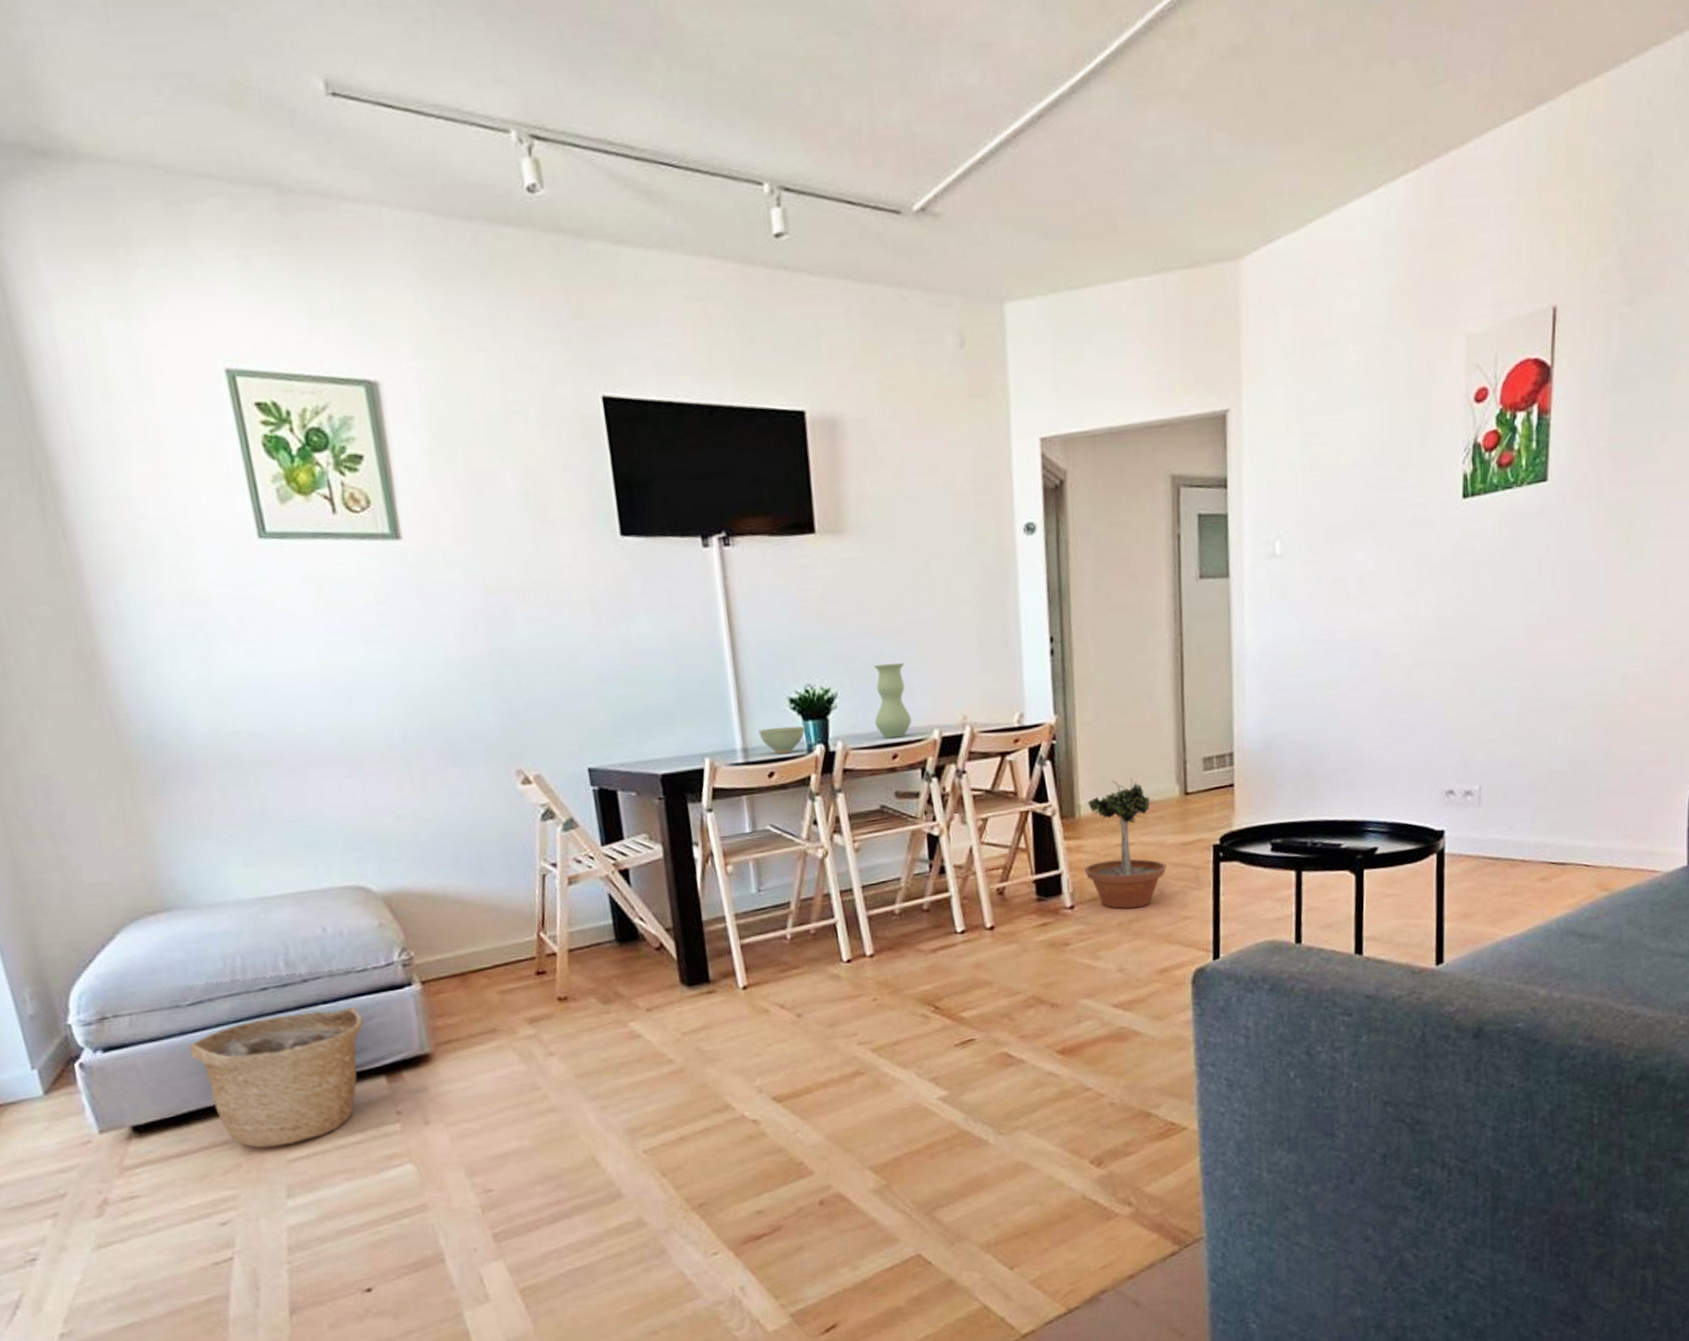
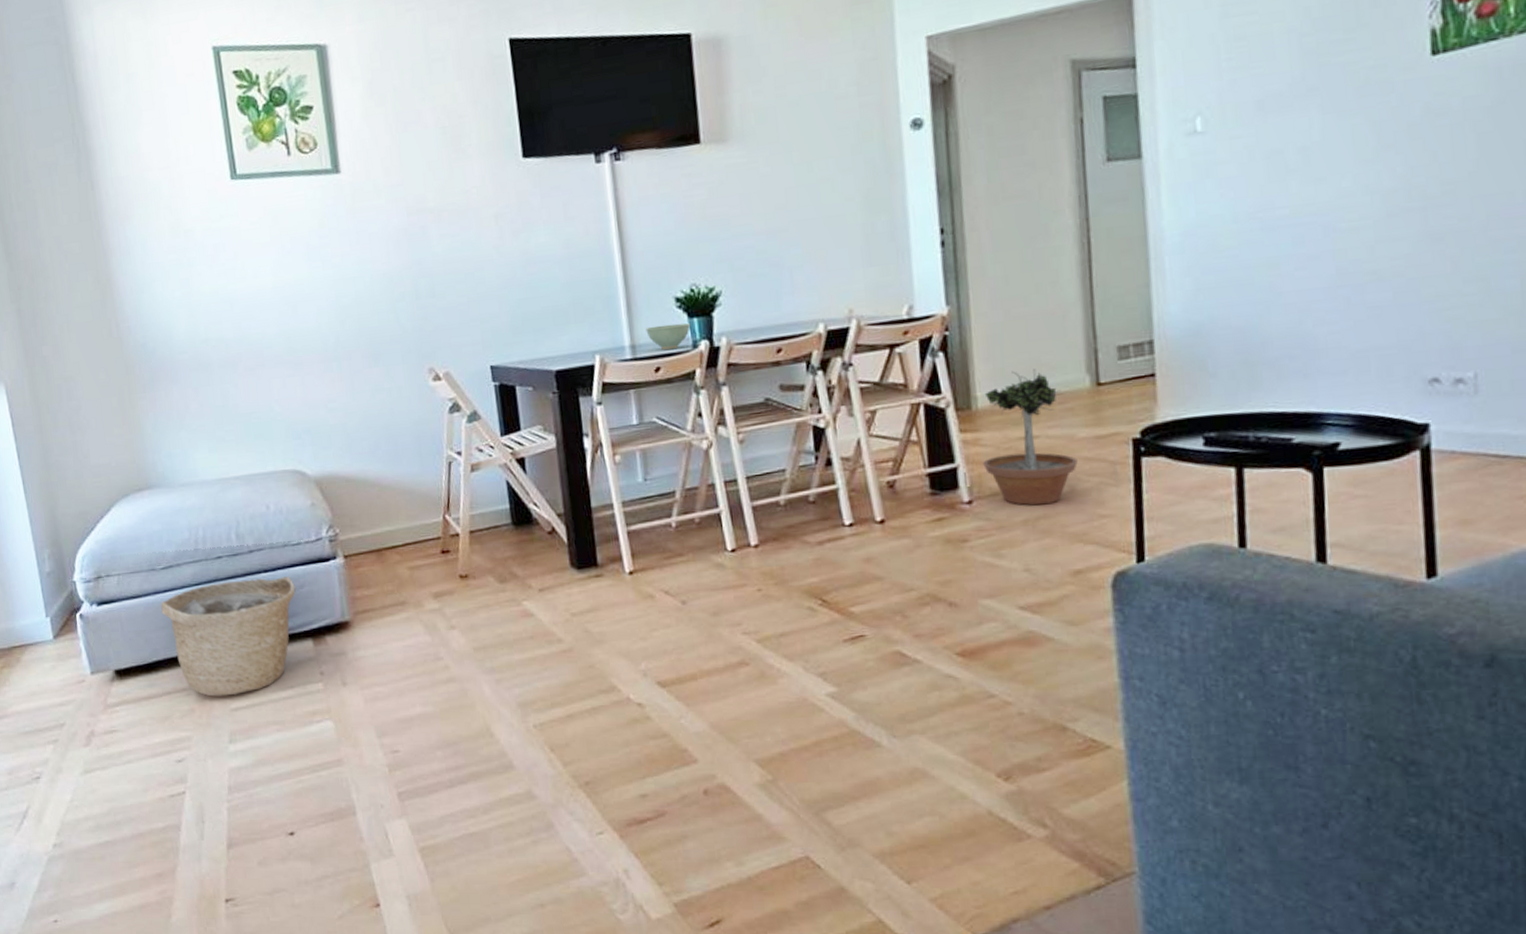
vase: present [873,663,912,739] -> none [757,260,797,334]

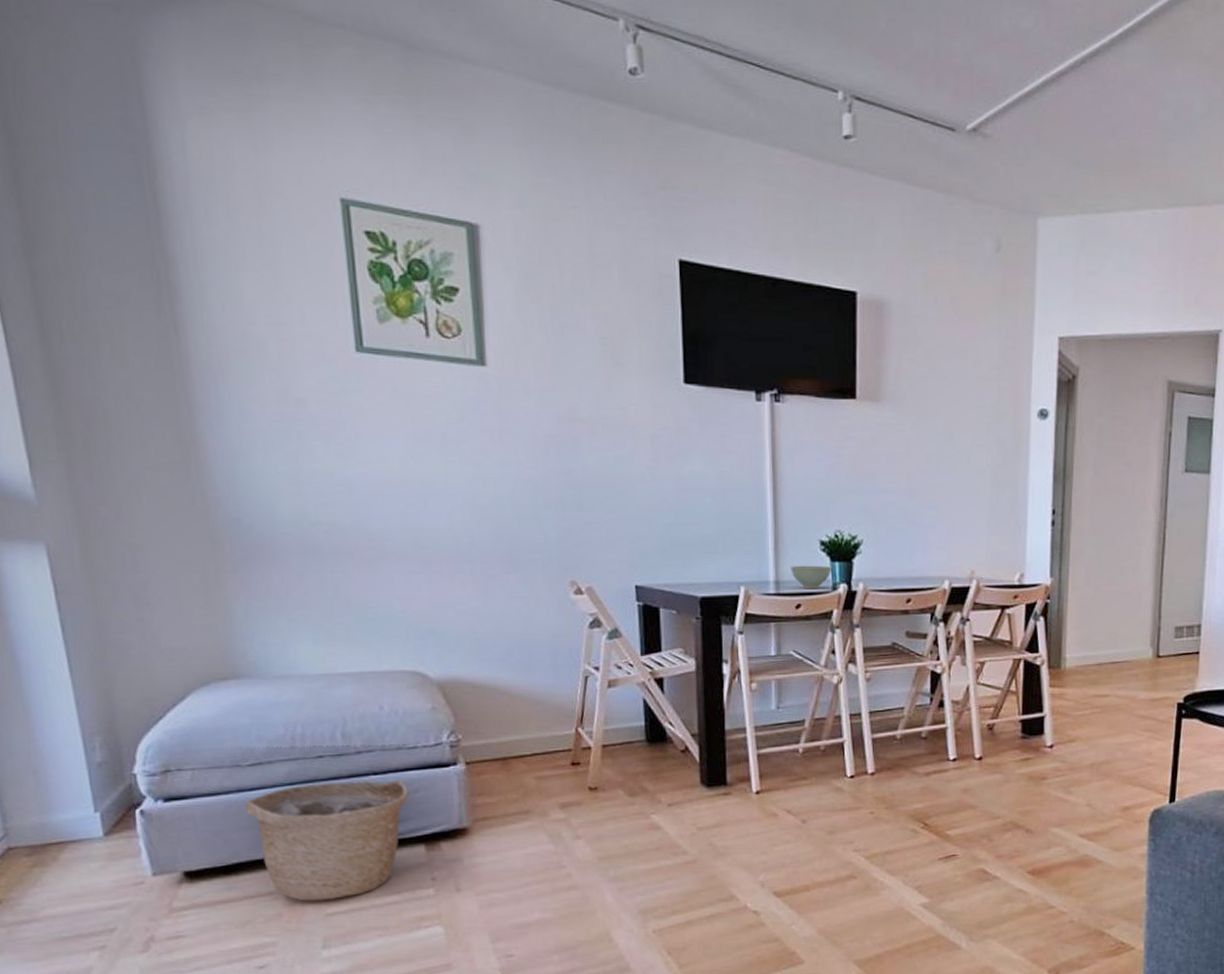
potted tree: present [983,369,1078,506] -> none [1065,639,1136,752]

